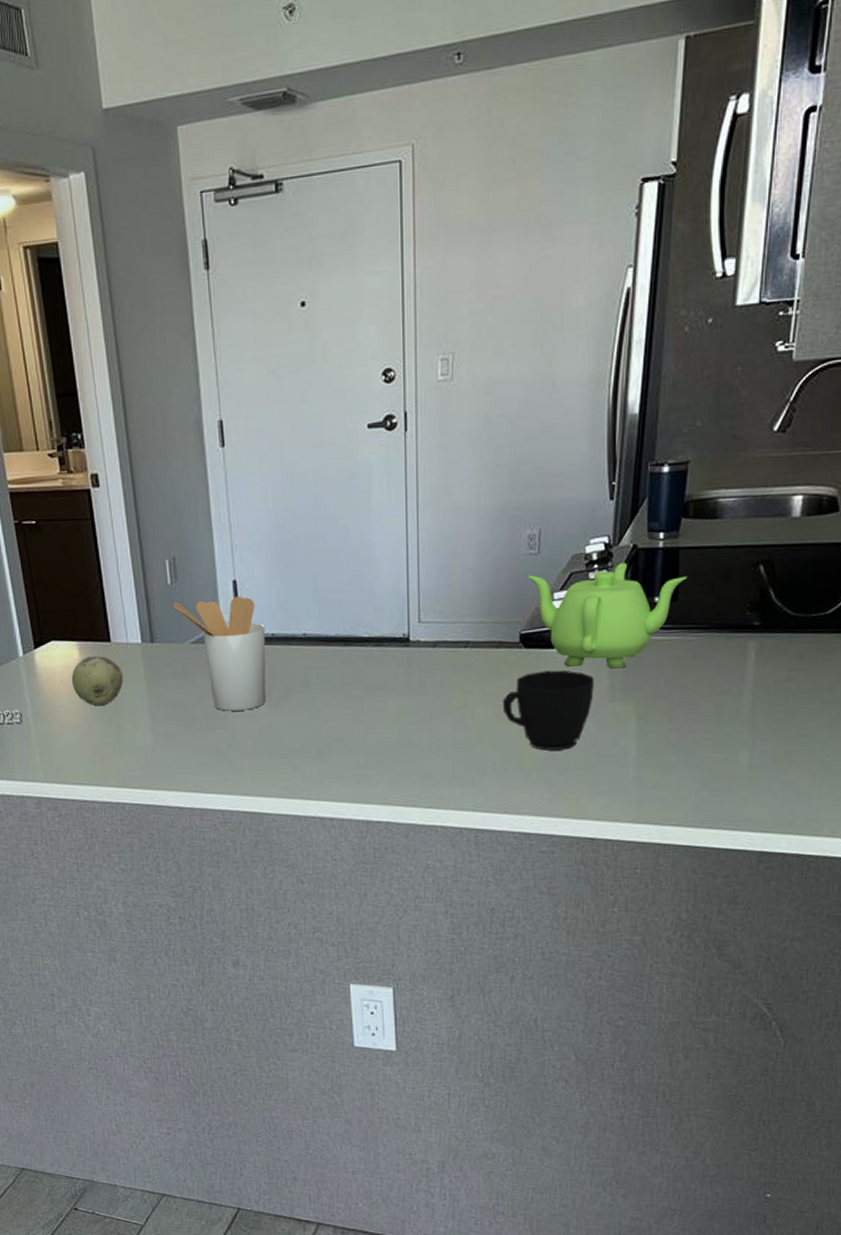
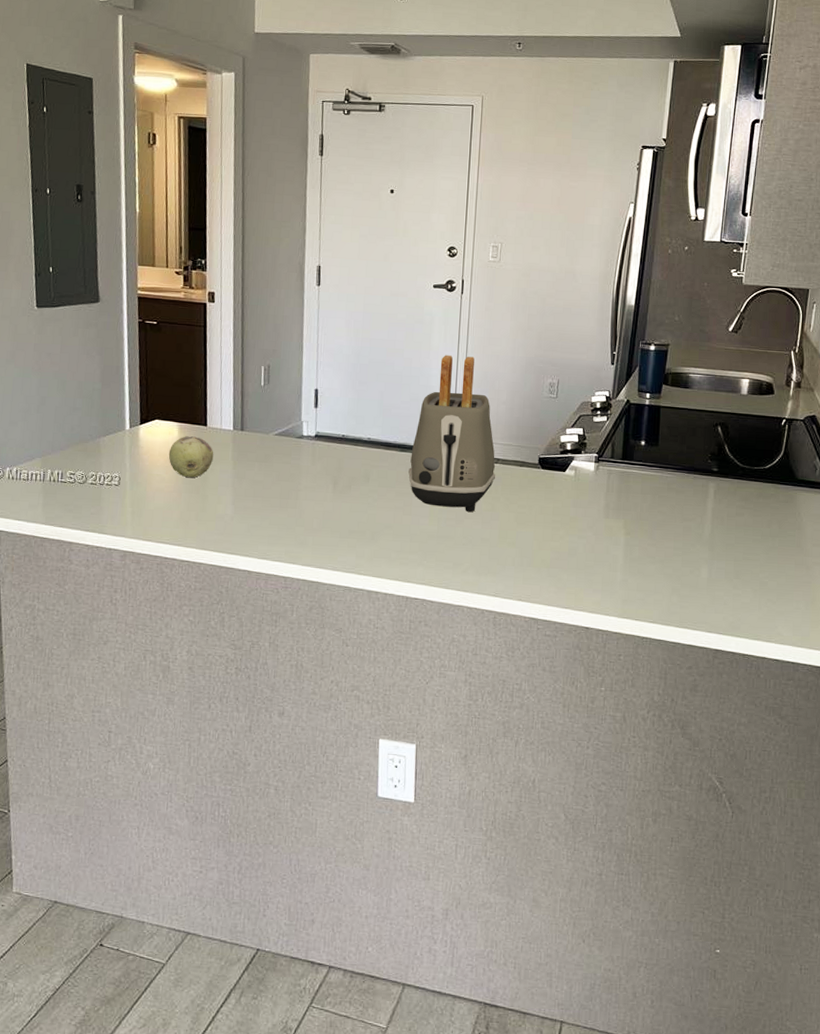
utensil holder: present [173,596,266,711] -> none [263,400,338,495]
toaster: none [357,513,465,713] -> present [408,355,495,513]
cup: present [502,670,594,751] -> none [522,488,594,553]
teapot: present [527,562,687,669] -> none [547,412,665,493]

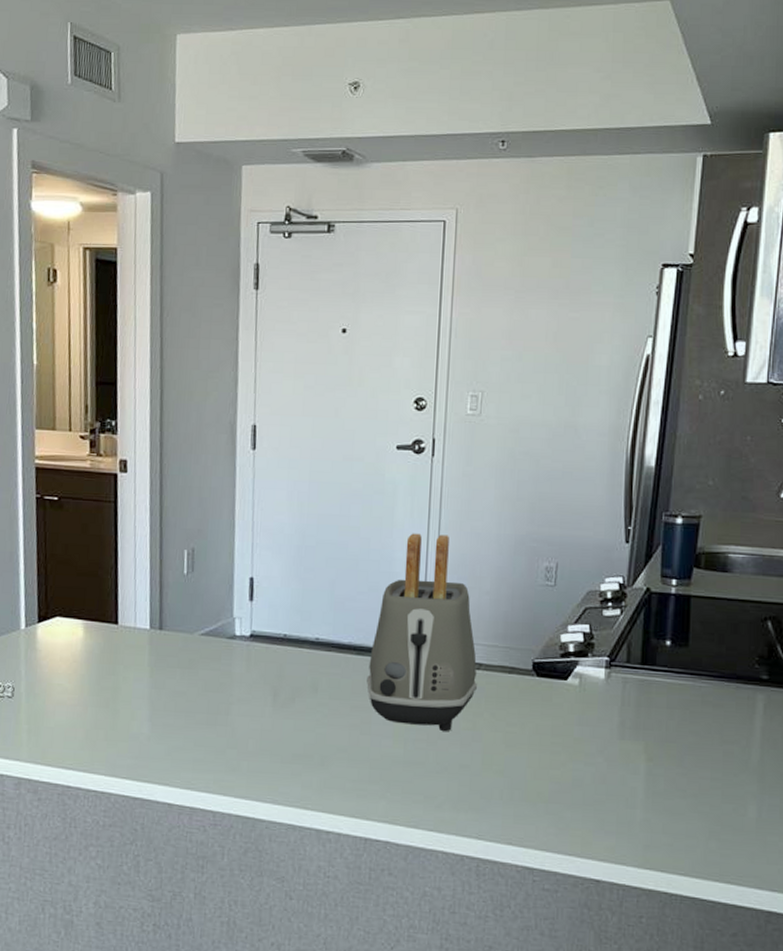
fruit: present [168,436,214,477] -> none [71,636,127,688]

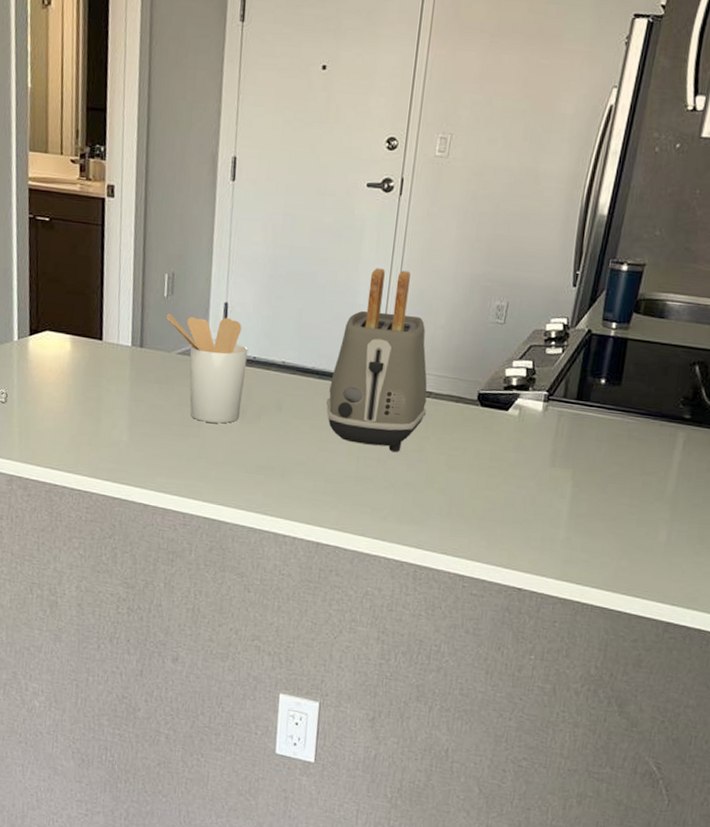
utensil holder: none [186,592,278,709] -> present [166,313,248,424]

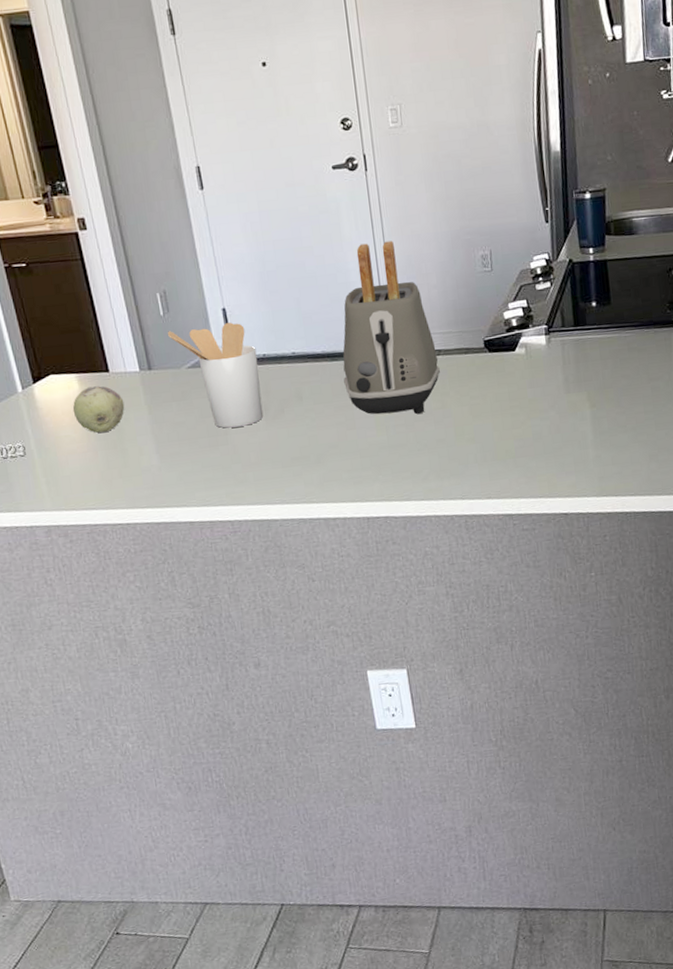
fruit: none [59,350,110,398] -> present [72,386,125,433]

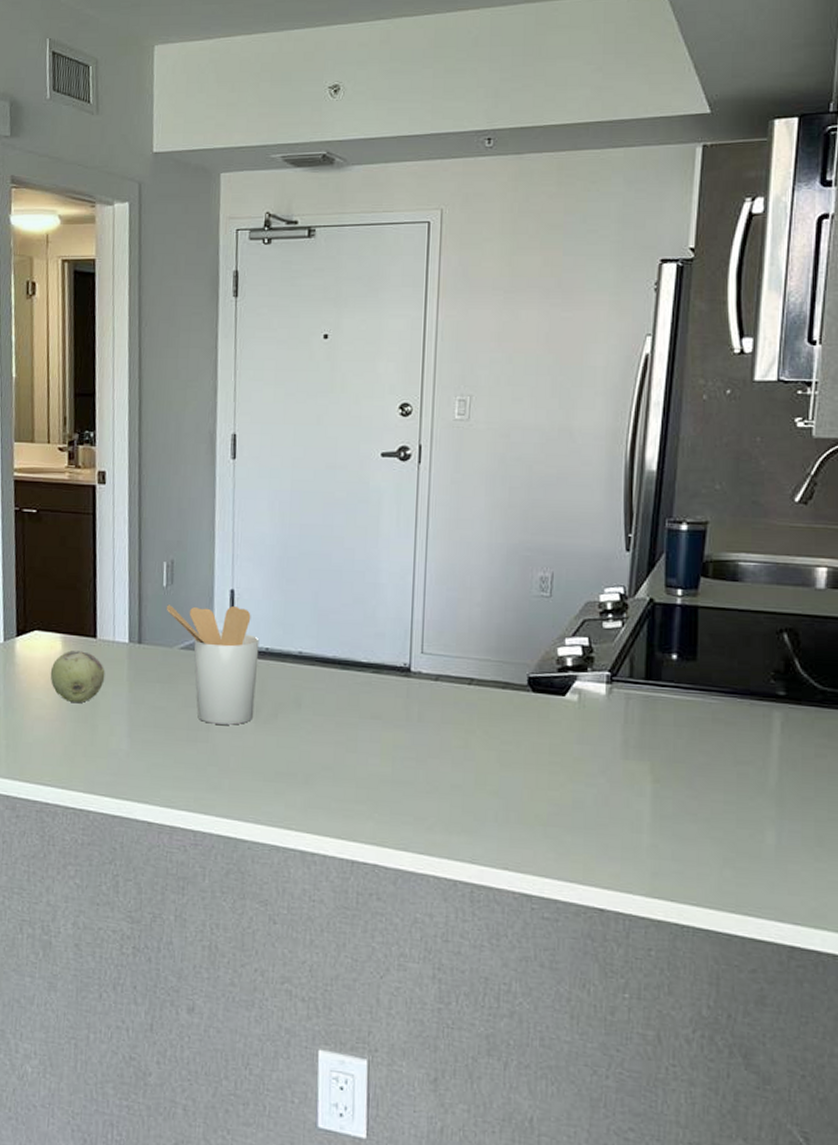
toaster: present [343,241,440,415] -> none [352,543,469,750]

